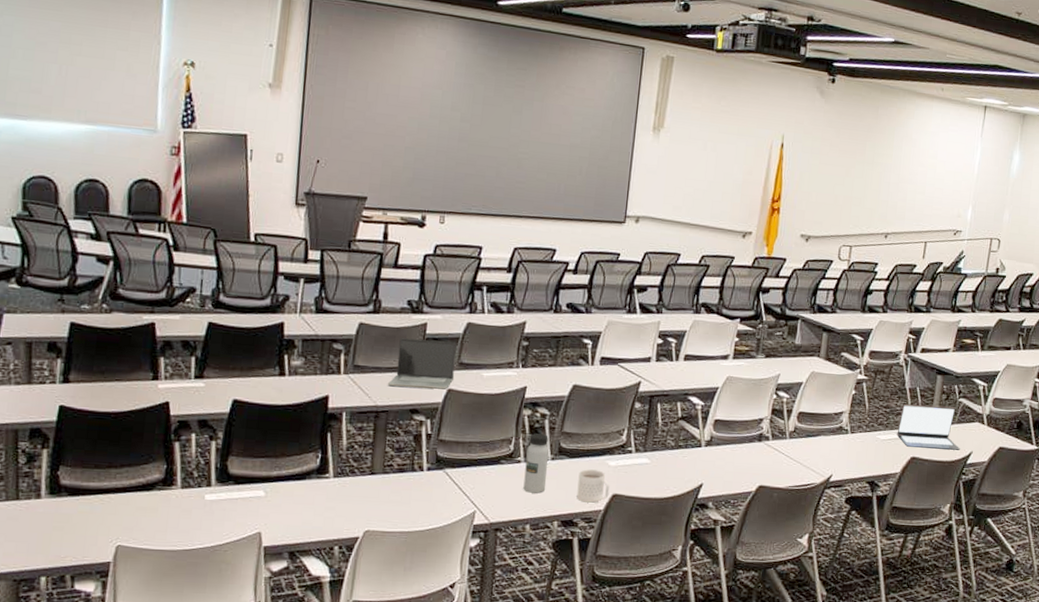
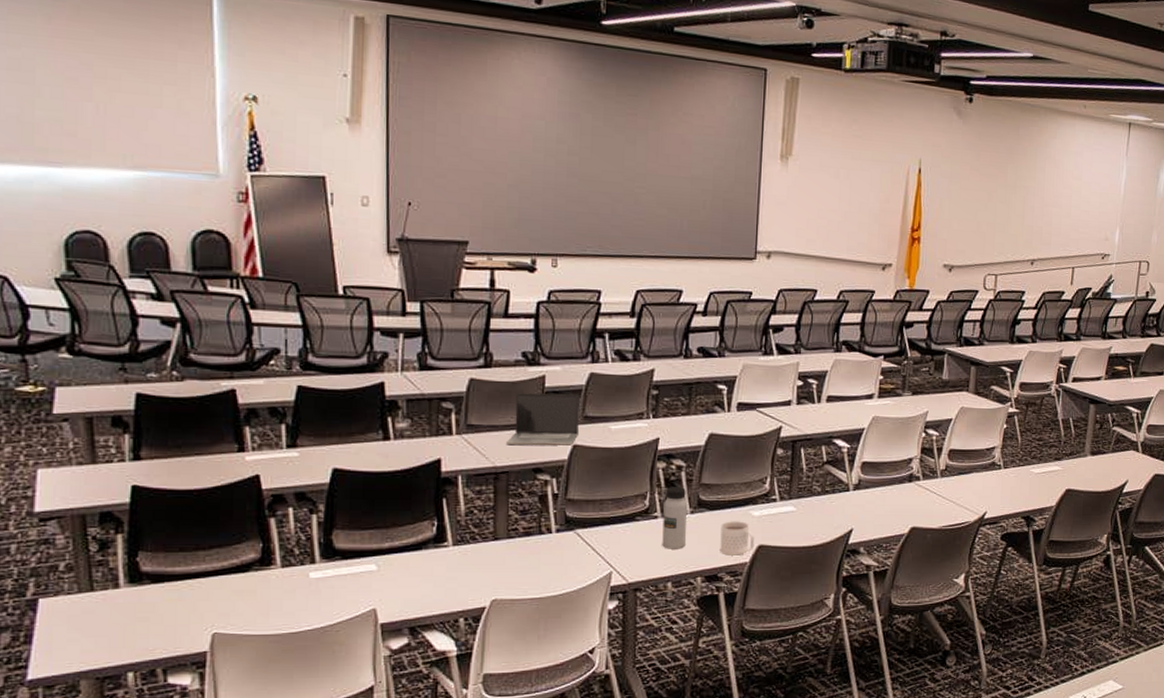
laptop: present [897,404,960,450] -> none [1051,436,1115,480]

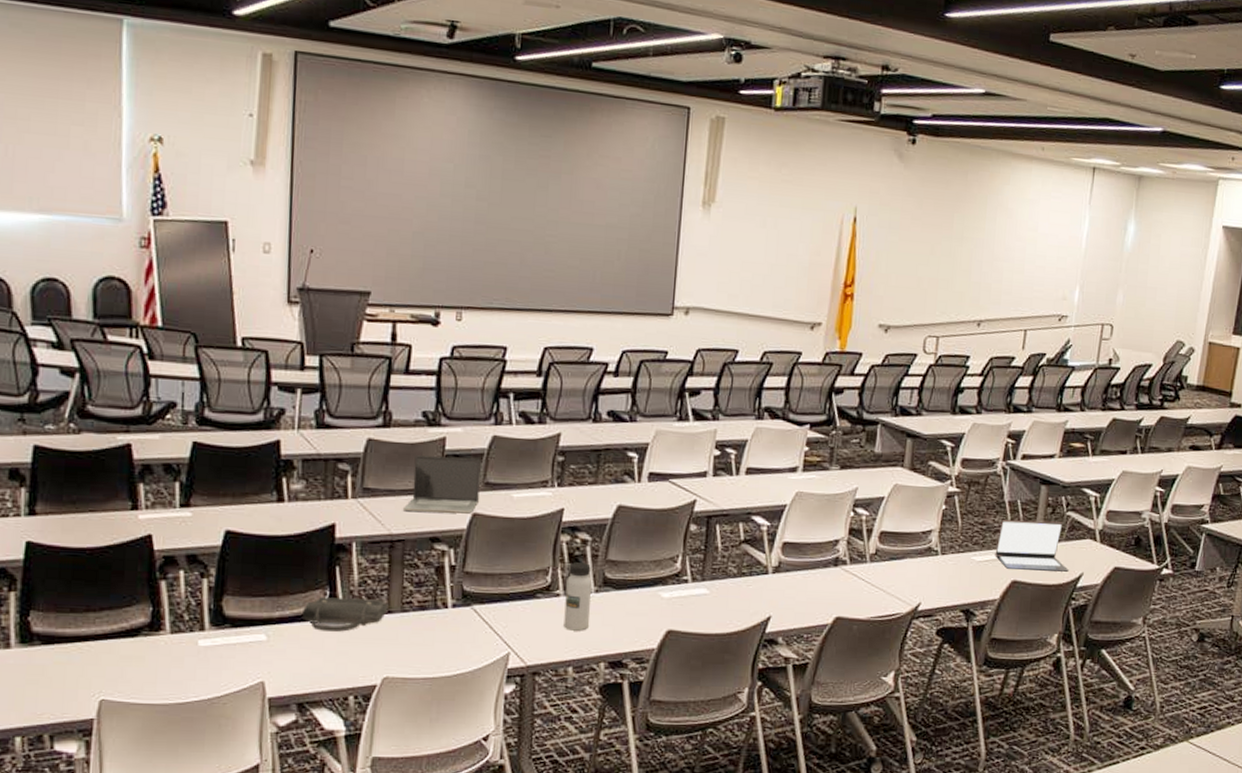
handbag: none [410,528,496,559] -> present [301,597,390,632]
mug: present [720,521,755,556] -> none [625,602,664,641]
laptop: none [1051,436,1115,480] -> present [995,520,1069,572]

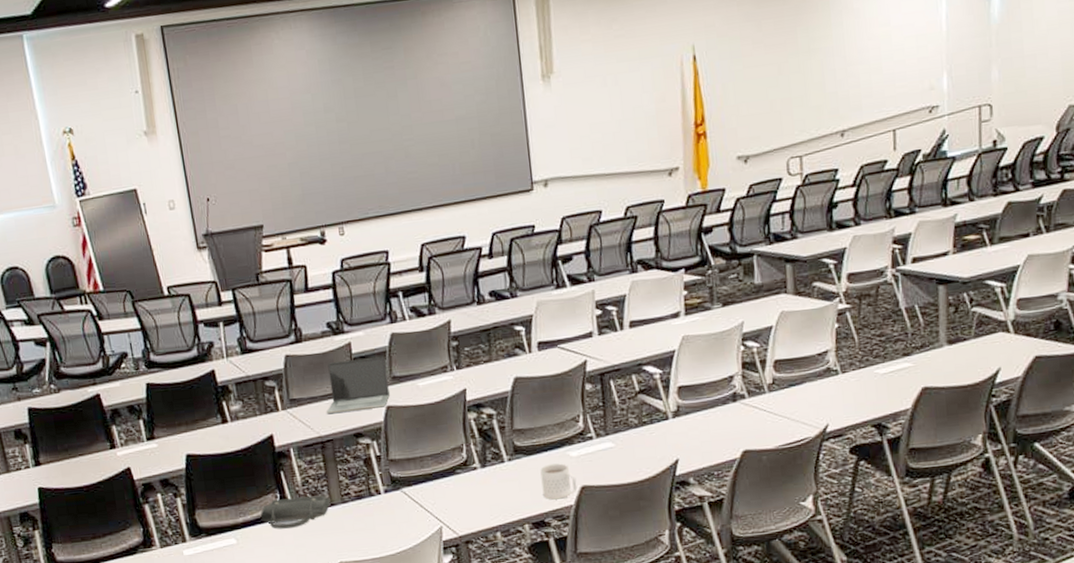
water bottle: present [563,562,593,631] -> none [480,435,509,499]
mug: none [625,602,664,641] -> present [540,463,577,500]
laptop: present [995,520,1069,572] -> none [899,319,984,377]

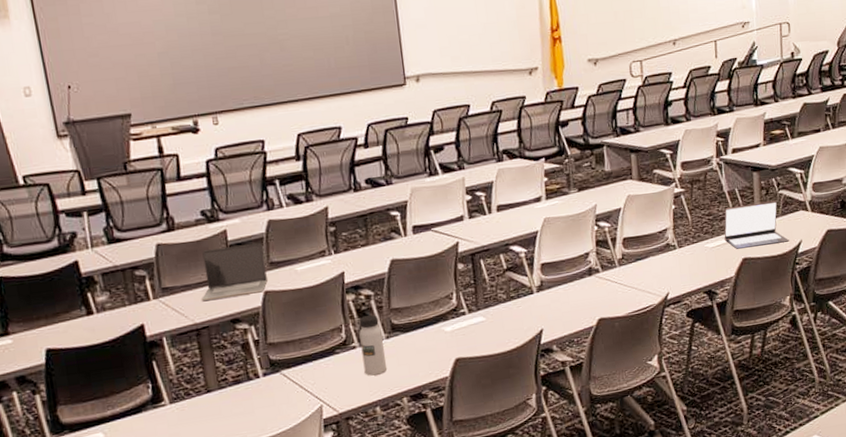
handbag: present [260,495,332,530] -> none [130,382,208,420]
water bottle: none [480,435,509,499] -> present [359,315,388,376]
mug: present [540,463,577,500] -> none [417,338,452,373]
laptop: none [899,319,984,377] -> present [724,200,789,249]

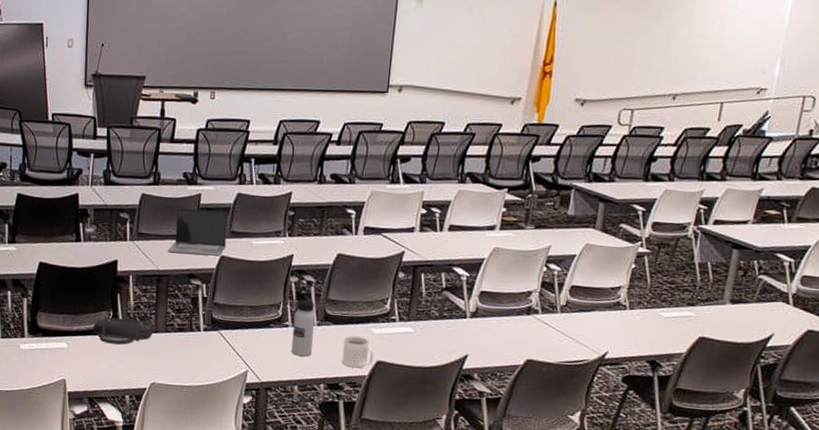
handbag: none [130,382,208,420] -> present [92,317,157,345]
mug: none [417,338,452,373] -> present [342,335,374,368]
laptop: present [724,200,789,249] -> none [683,280,759,332]

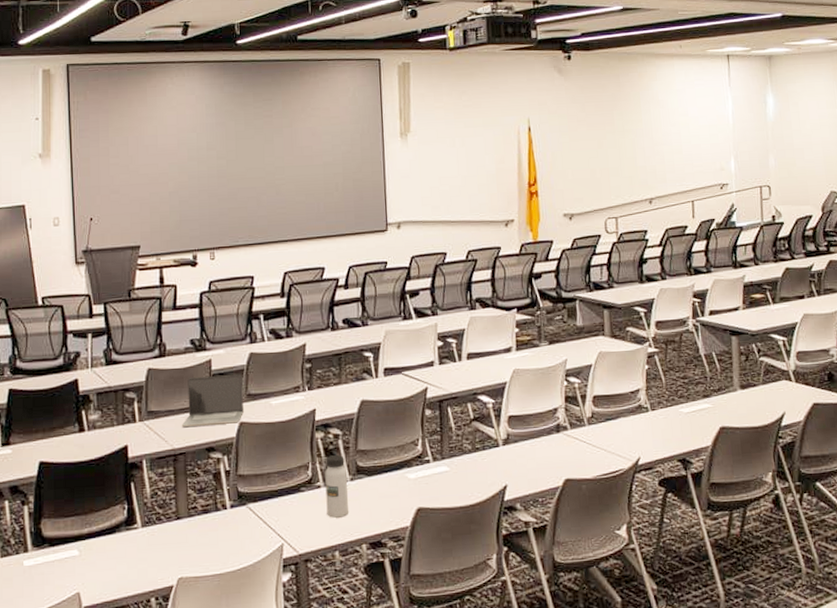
handbag: present [92,317,157,345] -> none [106,508,178,542]
mug: present [342,335,374,368] -> none [380,485,414,521]

